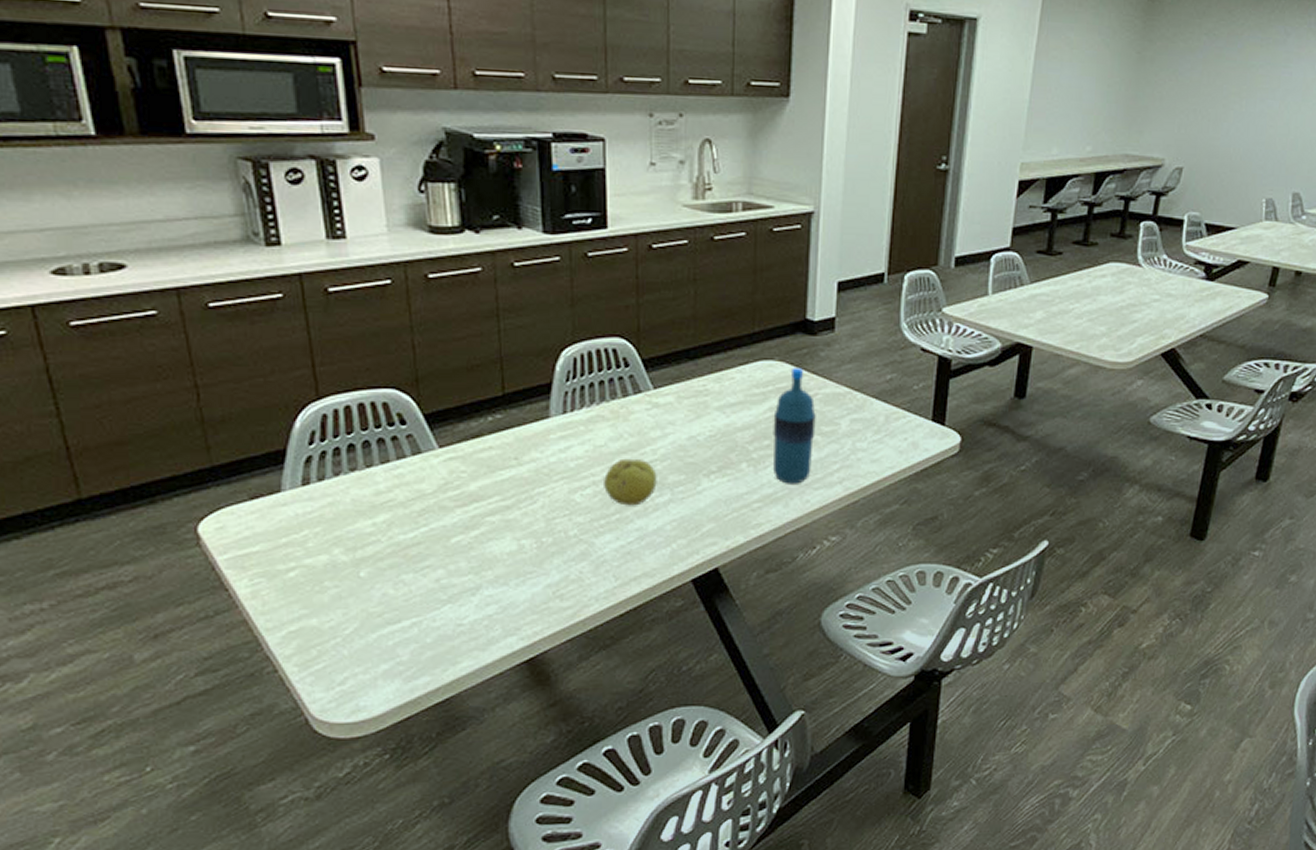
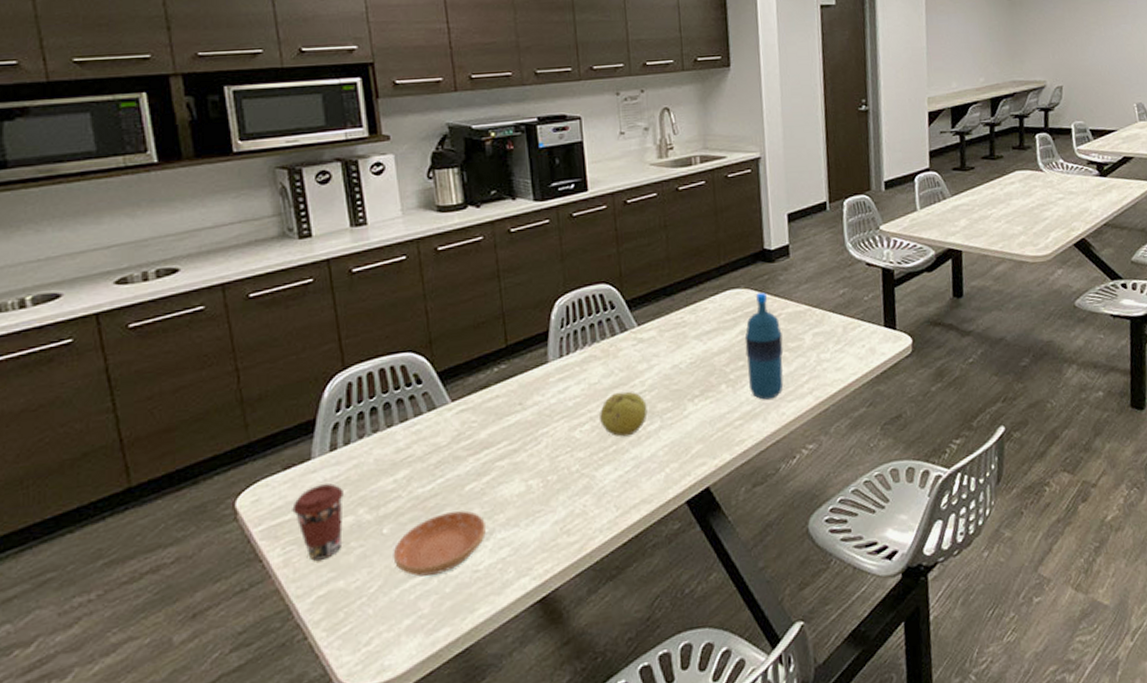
coffee cup: none [260,519,317,596] -> present [292,483,343,561]
saucer: none [370,563,472,624] -> present [393,510,486,577]

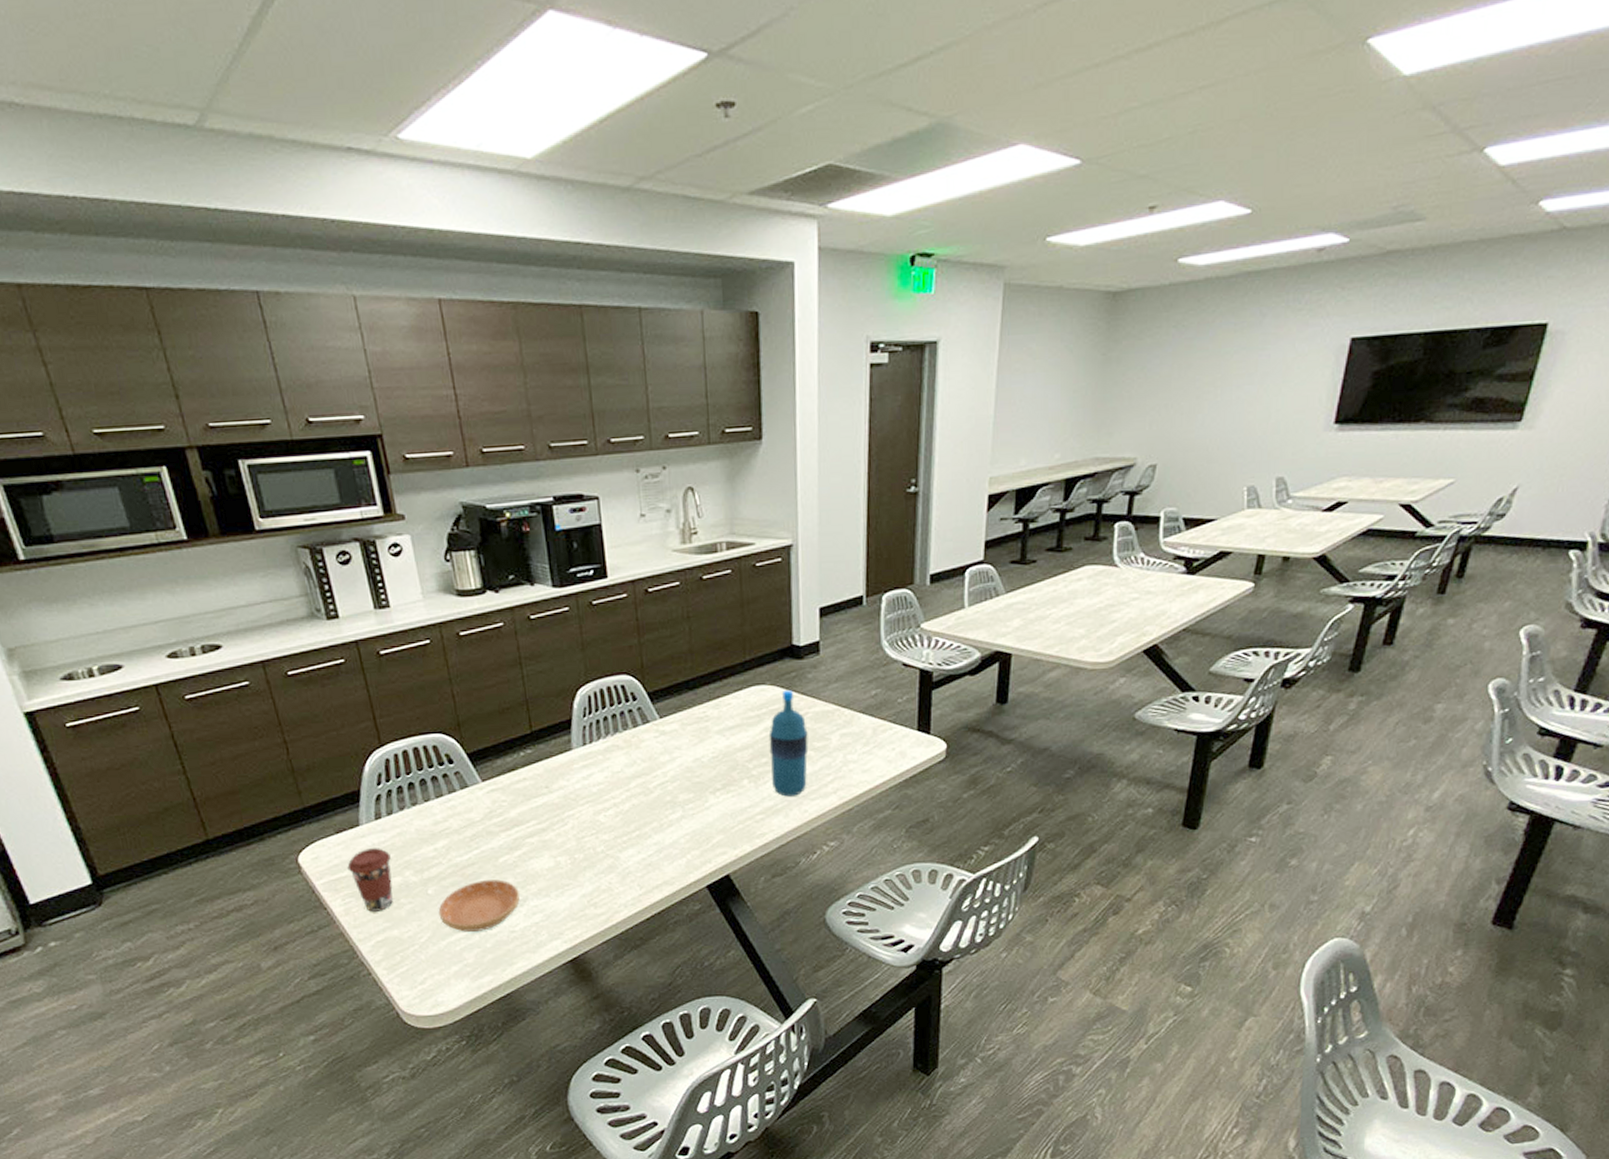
fruit: present [600,392,648,437] -> none [623,781,670,824]

